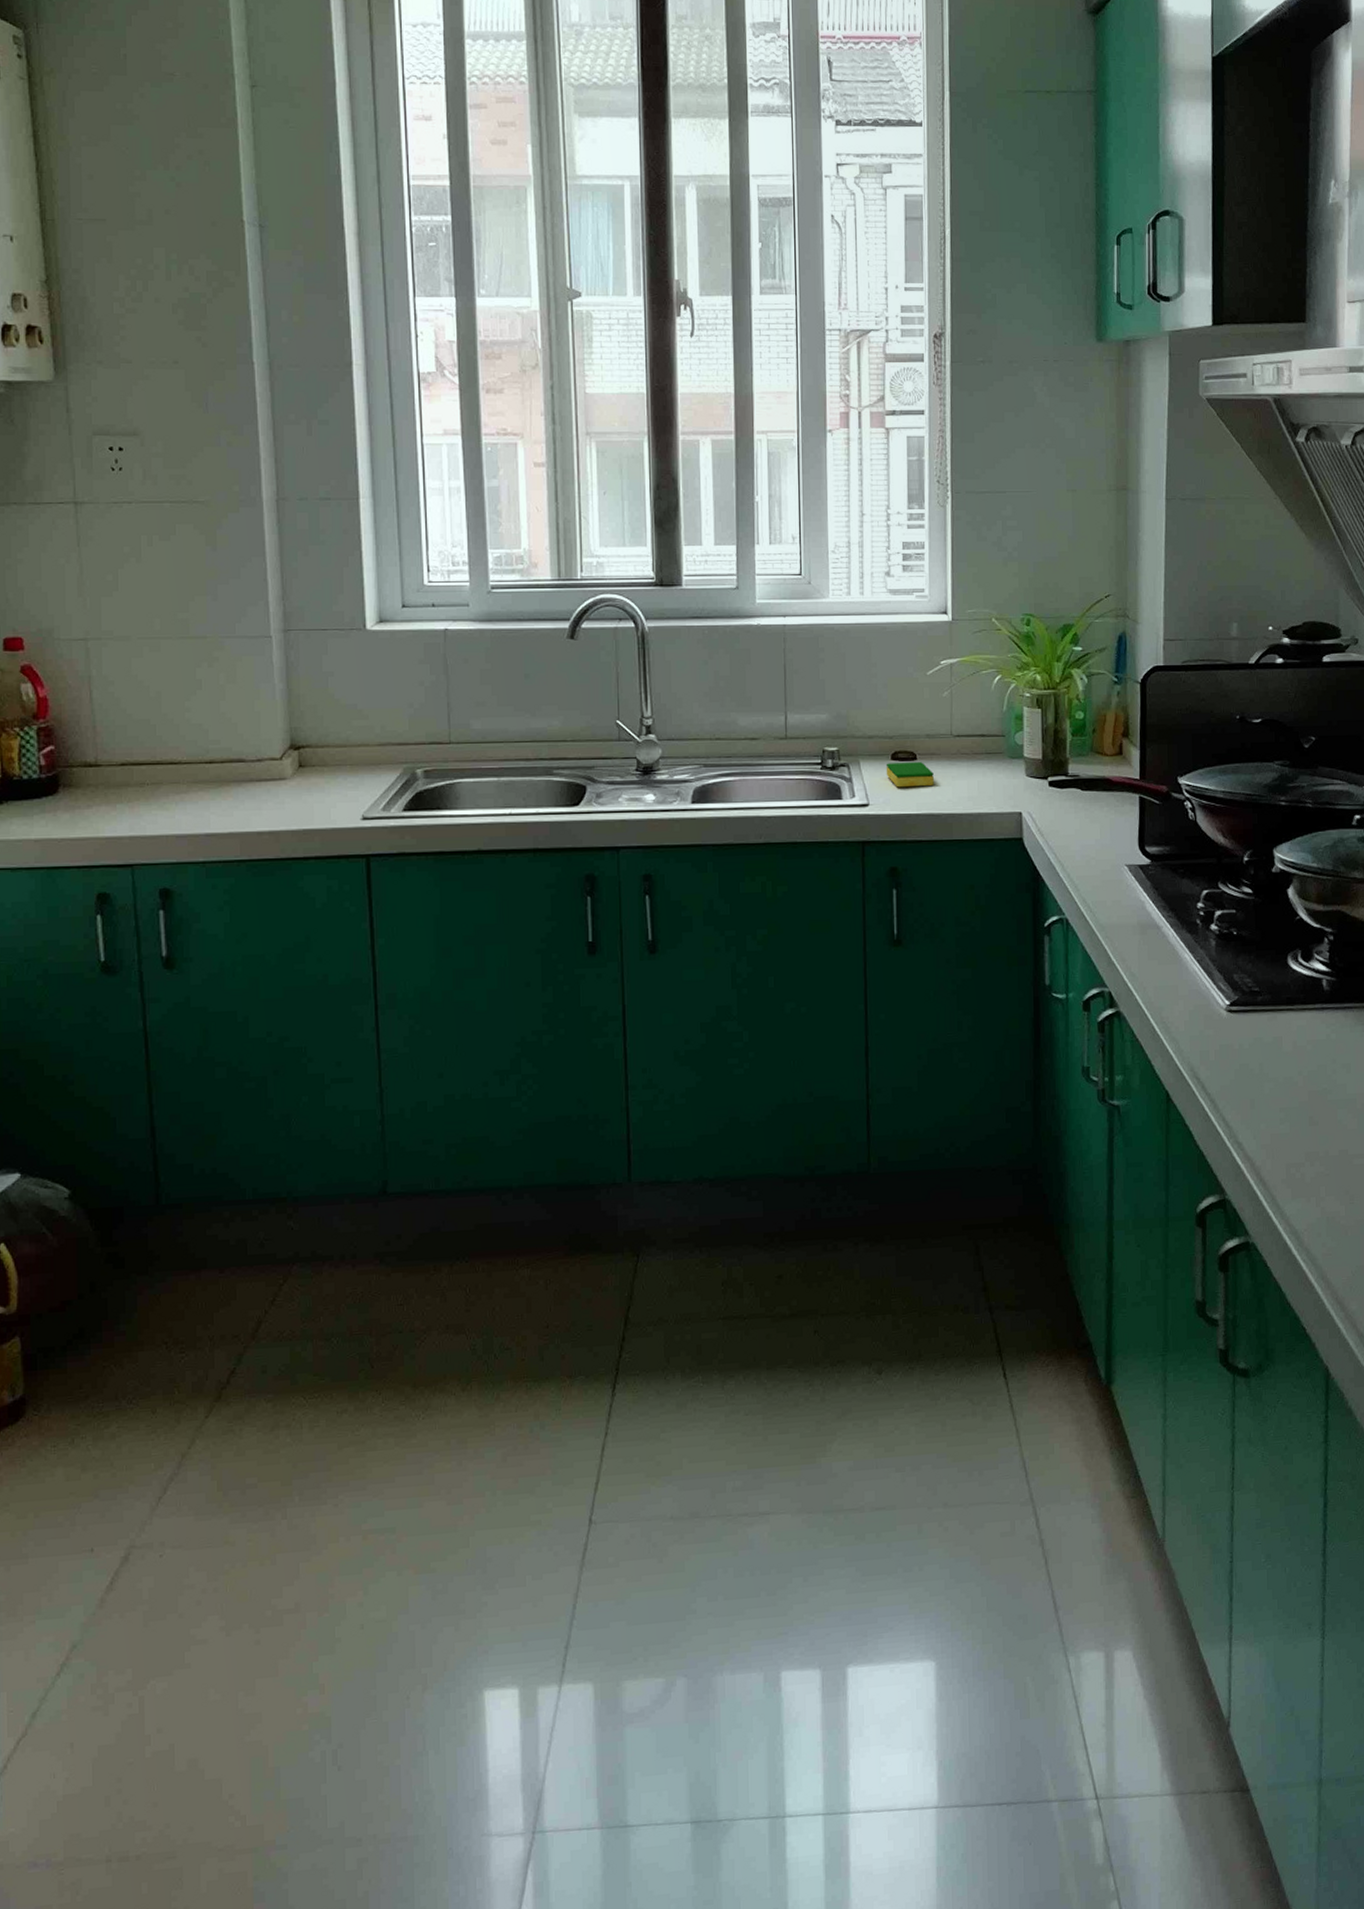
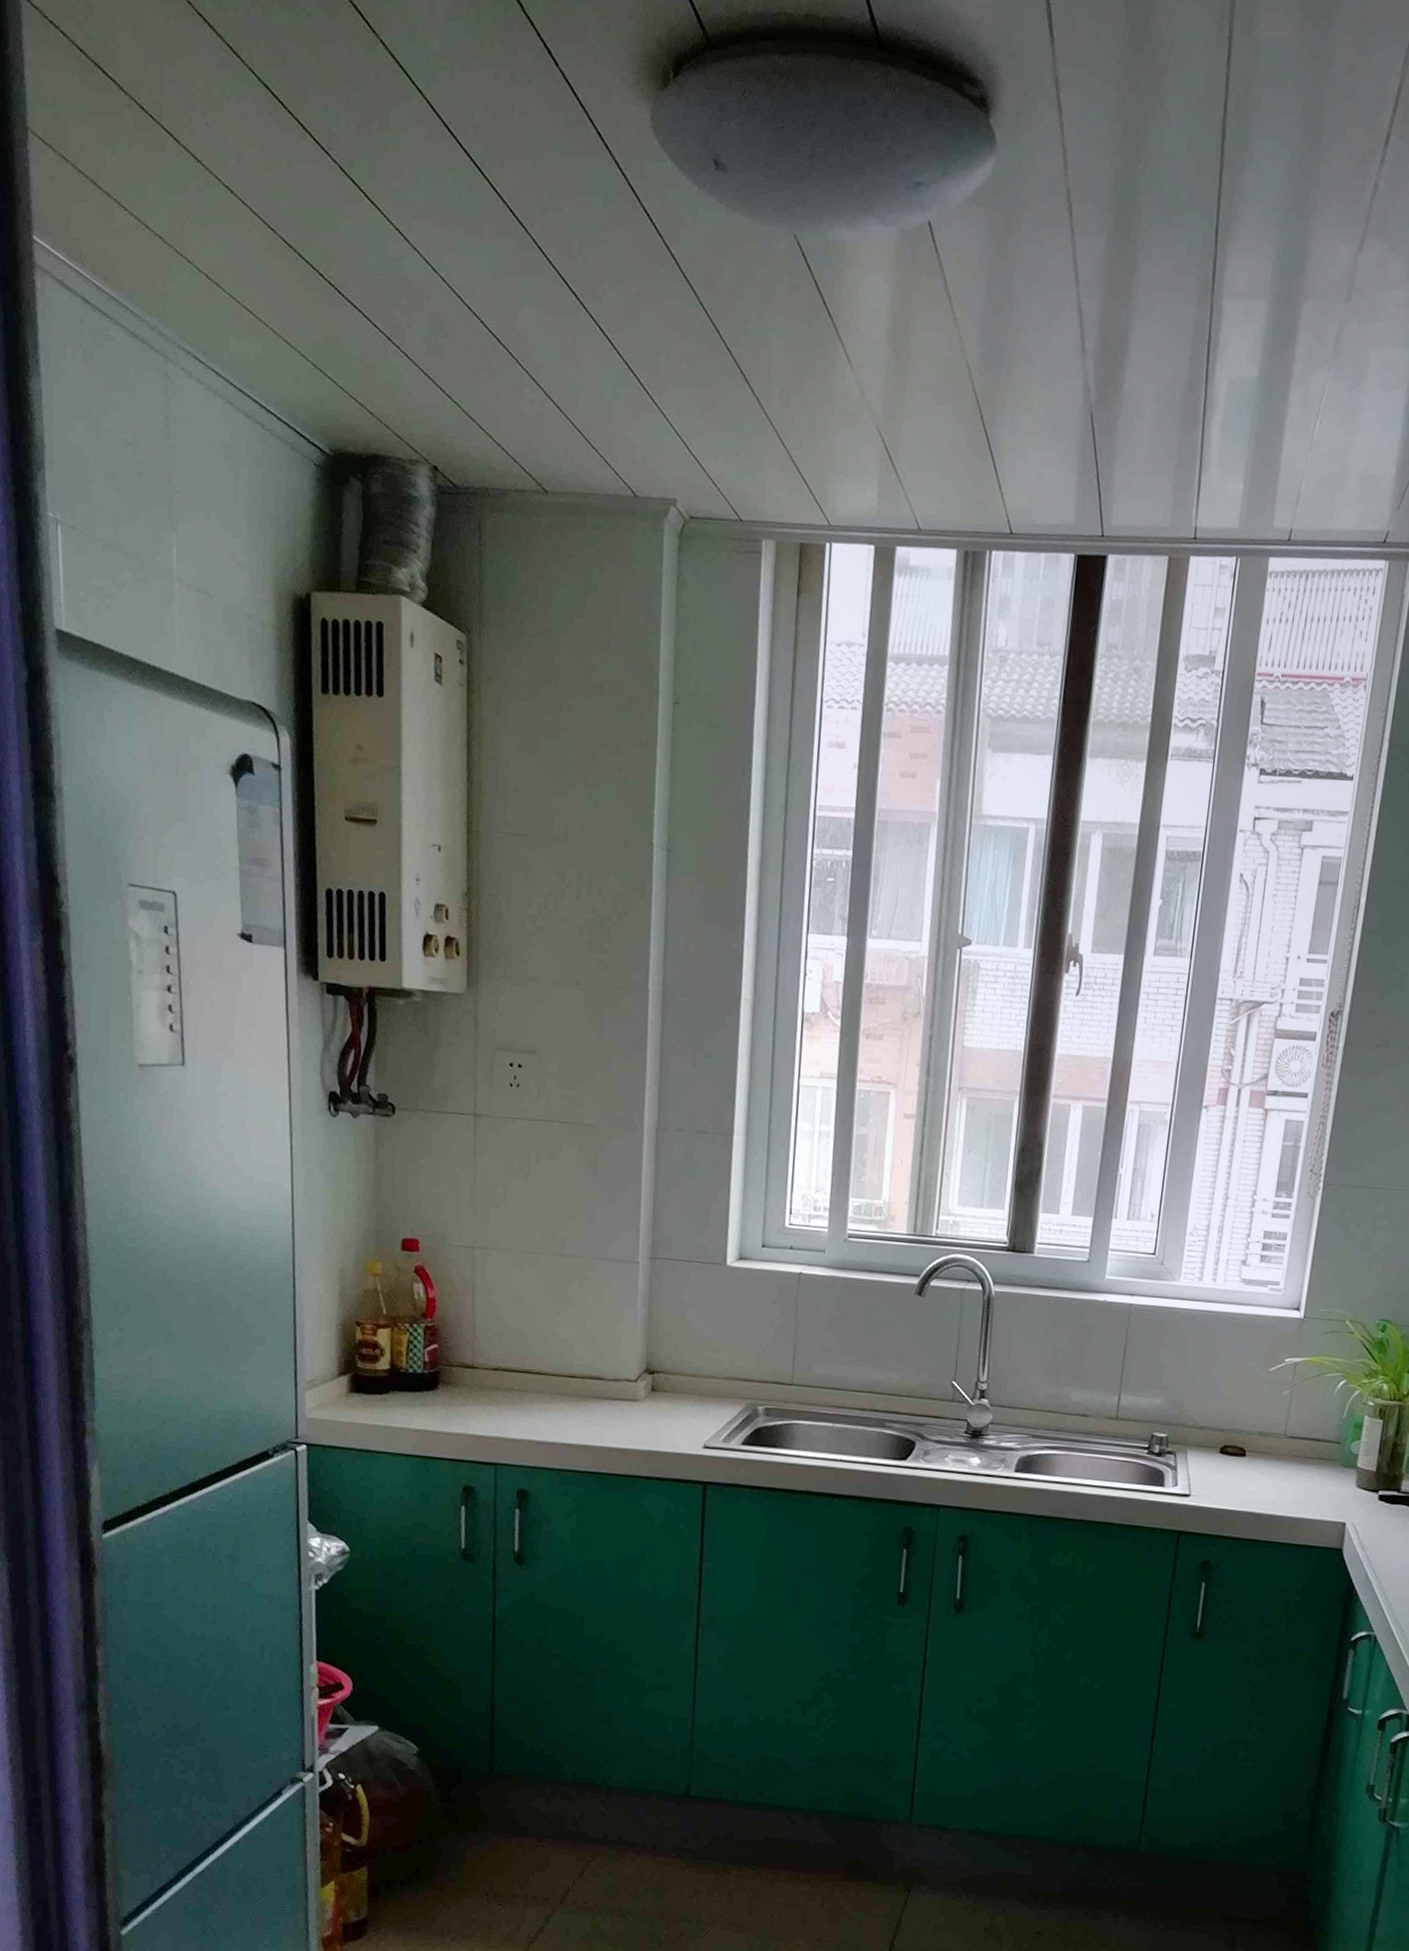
dish sponge: present [886,762,934,788] -> none [1212,1456,1261,1485]

